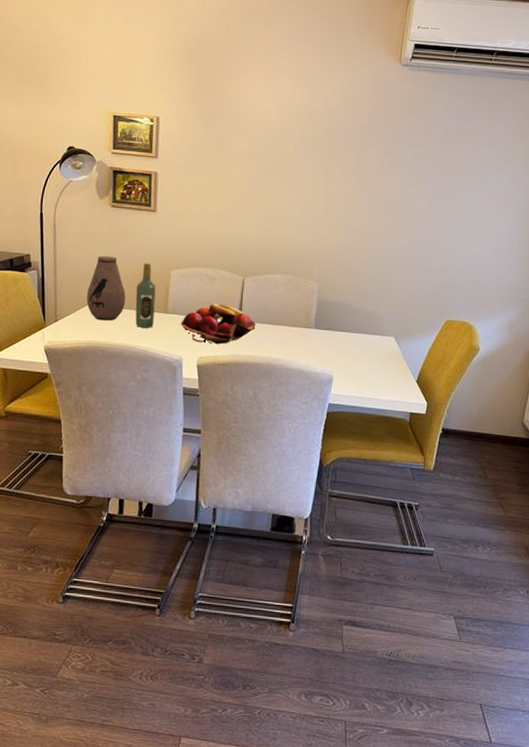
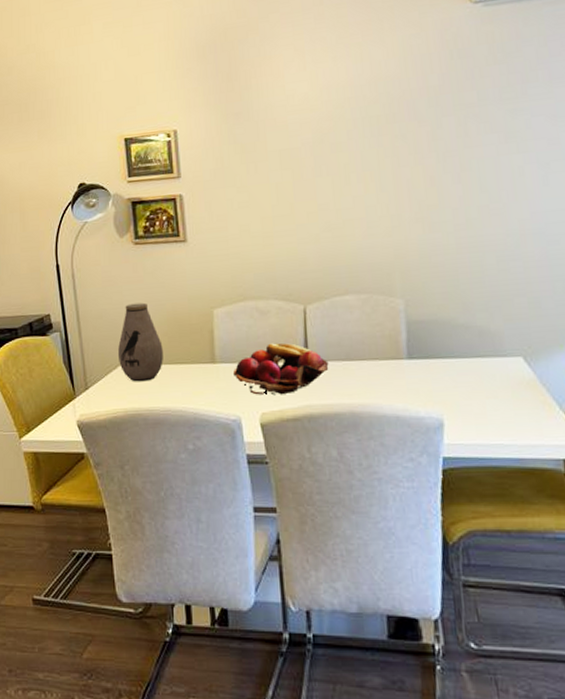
wine bottle: present [135,263,156,328] -> none [174,304,200,385]

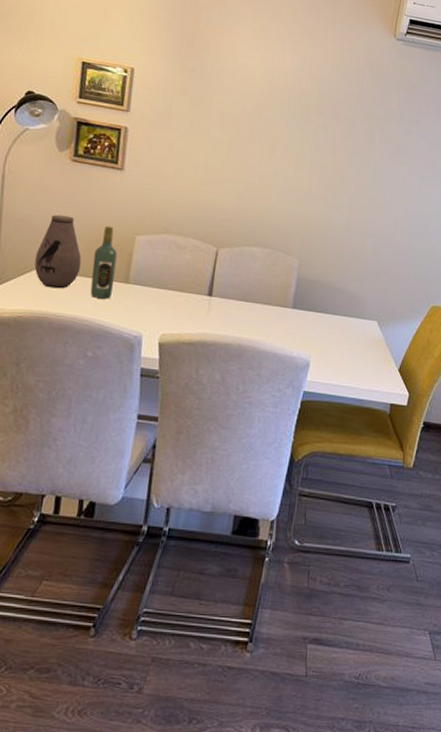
wine bottle: none [174,304,200,385] -> present [90,225,118,299]
fruit basket: present [232,343,329,395] -> none [142,275,228,321]

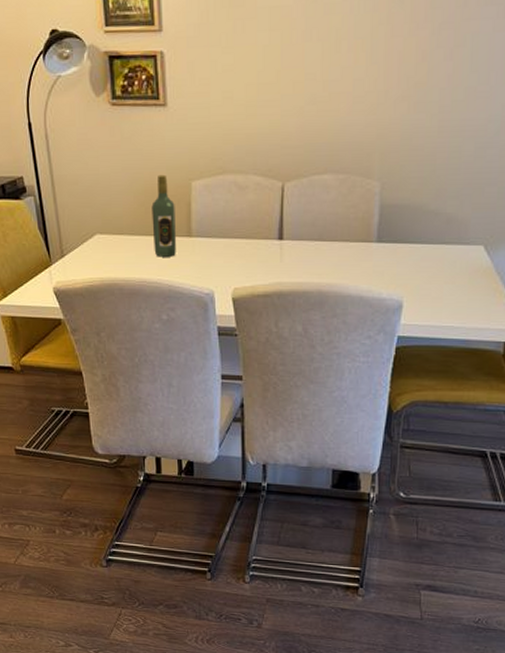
vase: present [34,214,82,289] -> none [94,170,140,252]

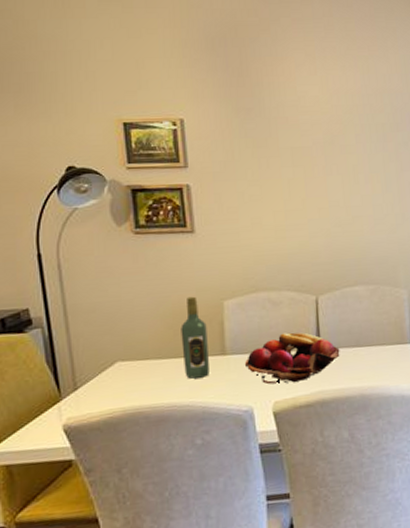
fruit basket: none [208,219,302,270] -> present [244,332,340,384]

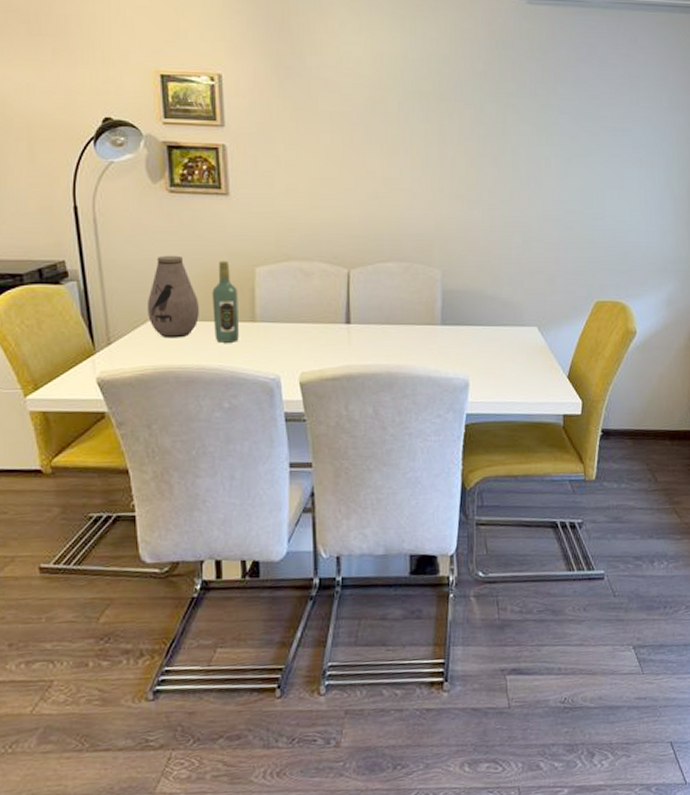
vase: none [115,295,168,379] -> present [148,255,199,339]
fruit basket: present [244,332,340,384] -> none [273,304,369,355]

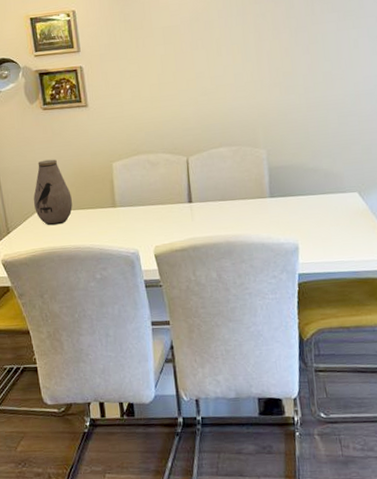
wine bottle: present [212,260,239,343] -> none [81,159,104,226]

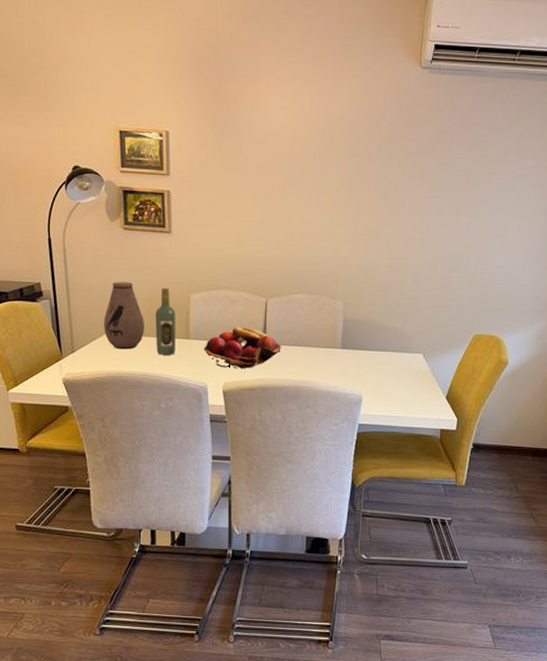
wine bottle: none [81,159,104,226] -> present [155,287,176,355]
fruit basket: none [130,188,208,232] -> present [203,327,281,368]

